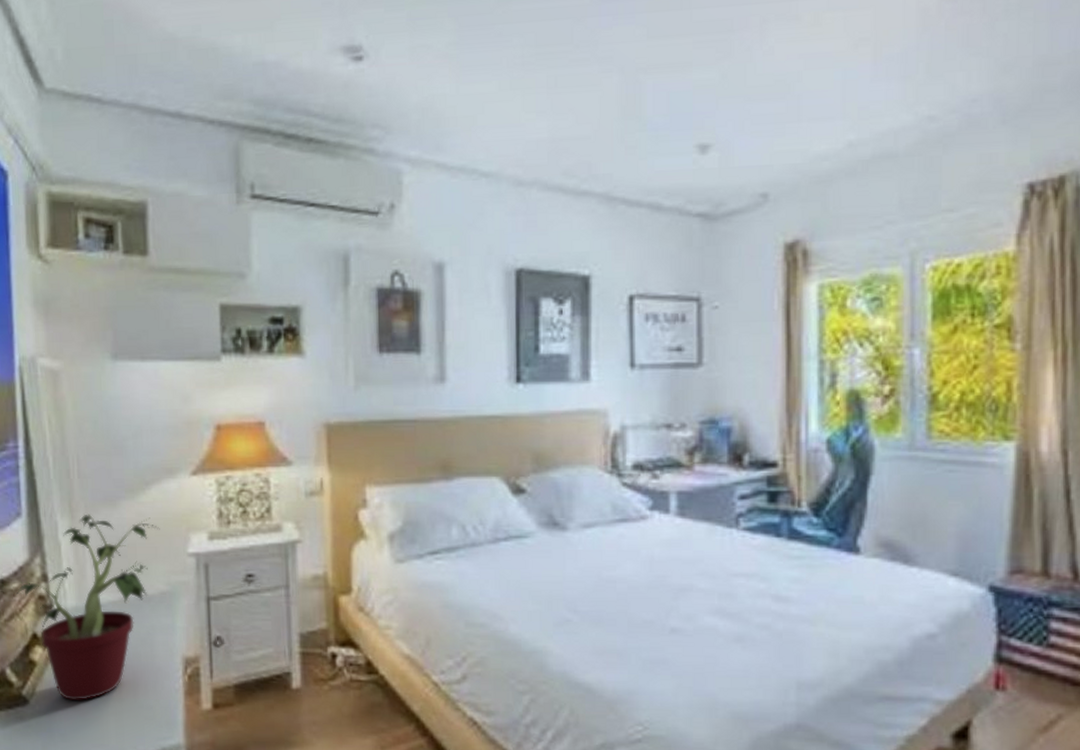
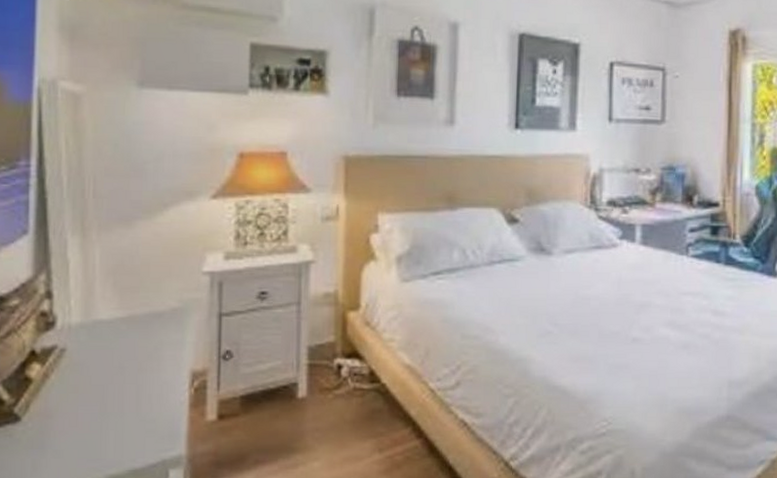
potted plant: present [16,514,160,701] -> none [16,232,176,417]

